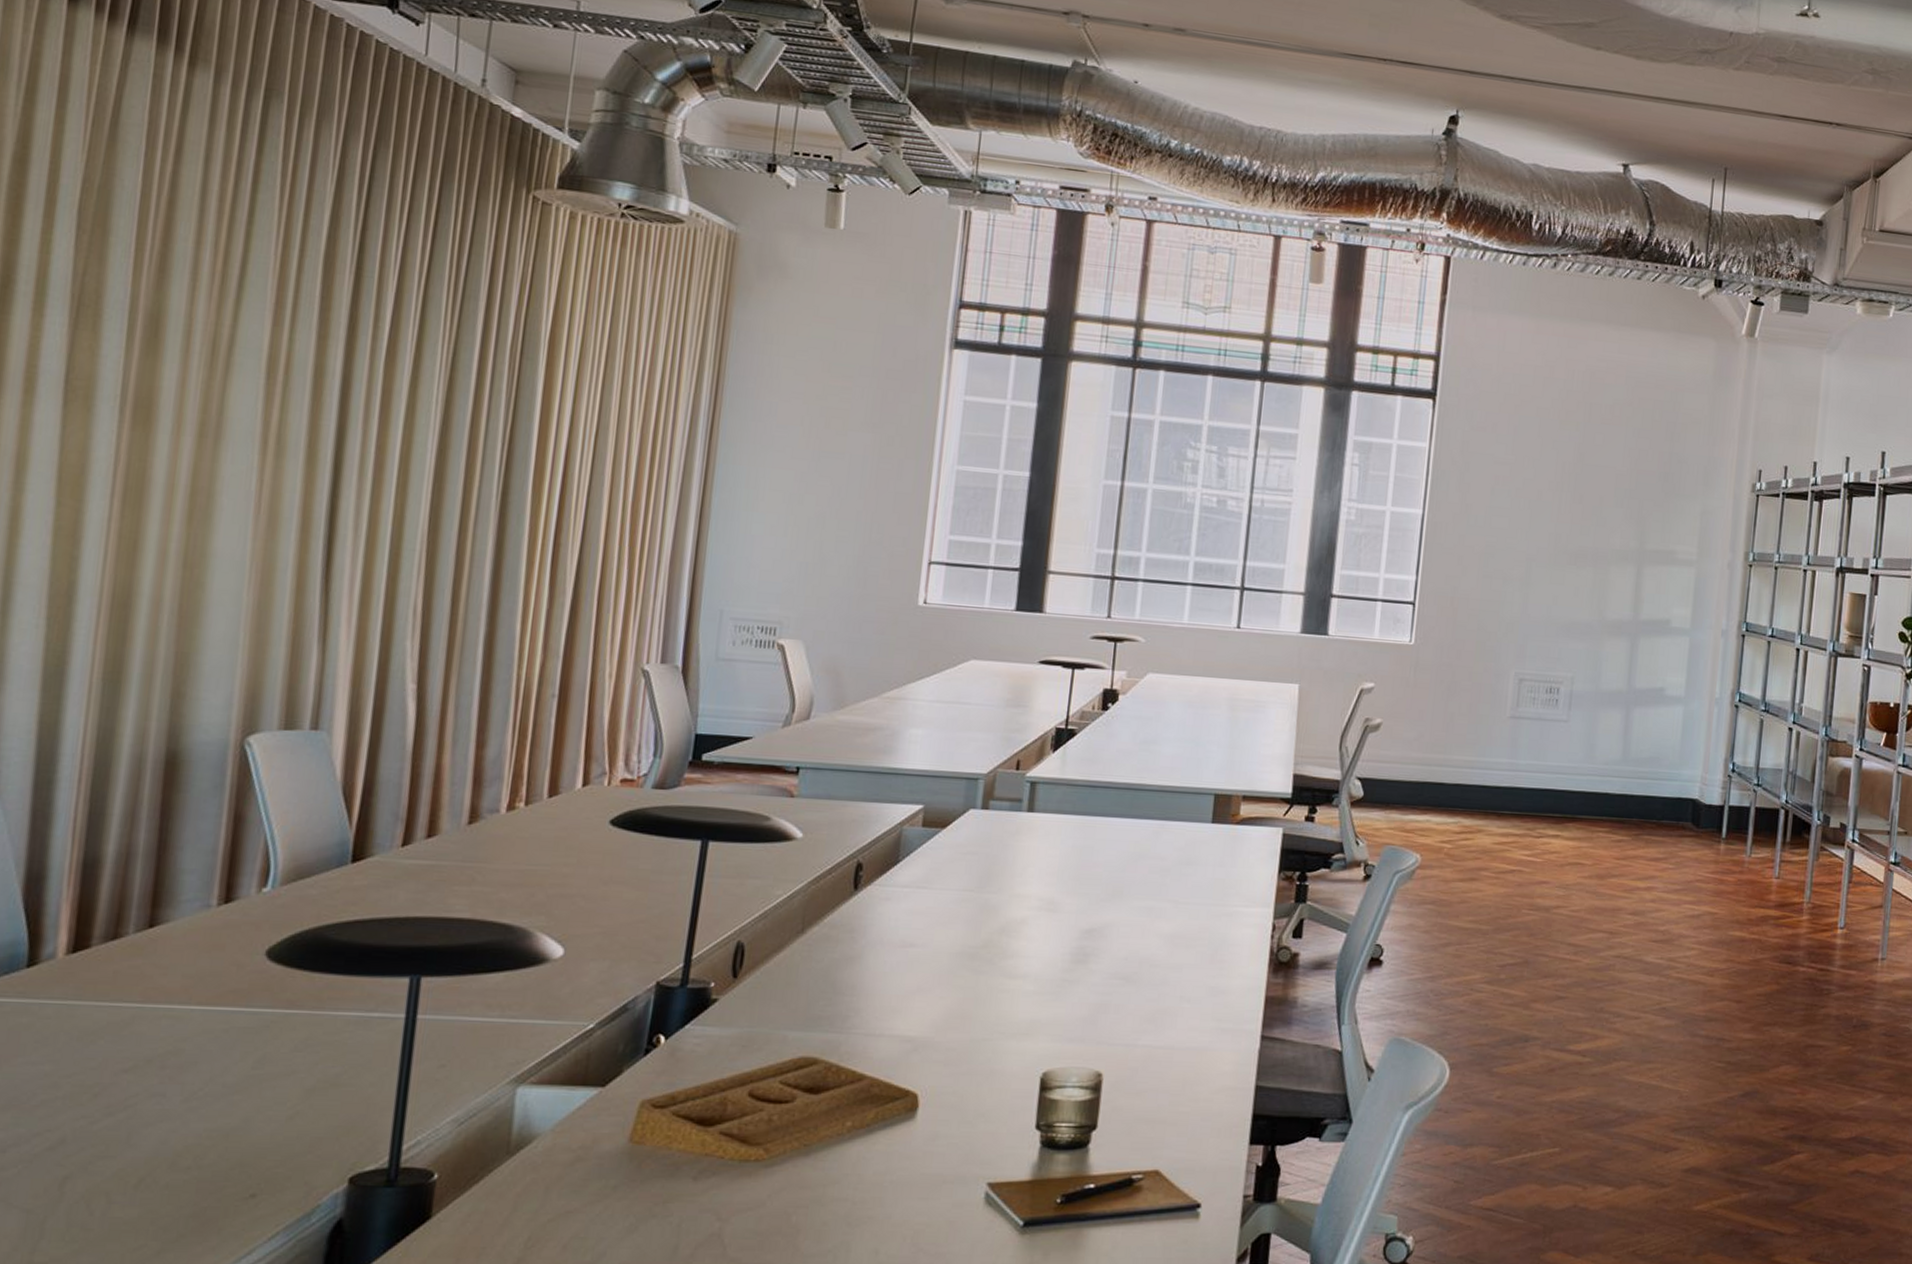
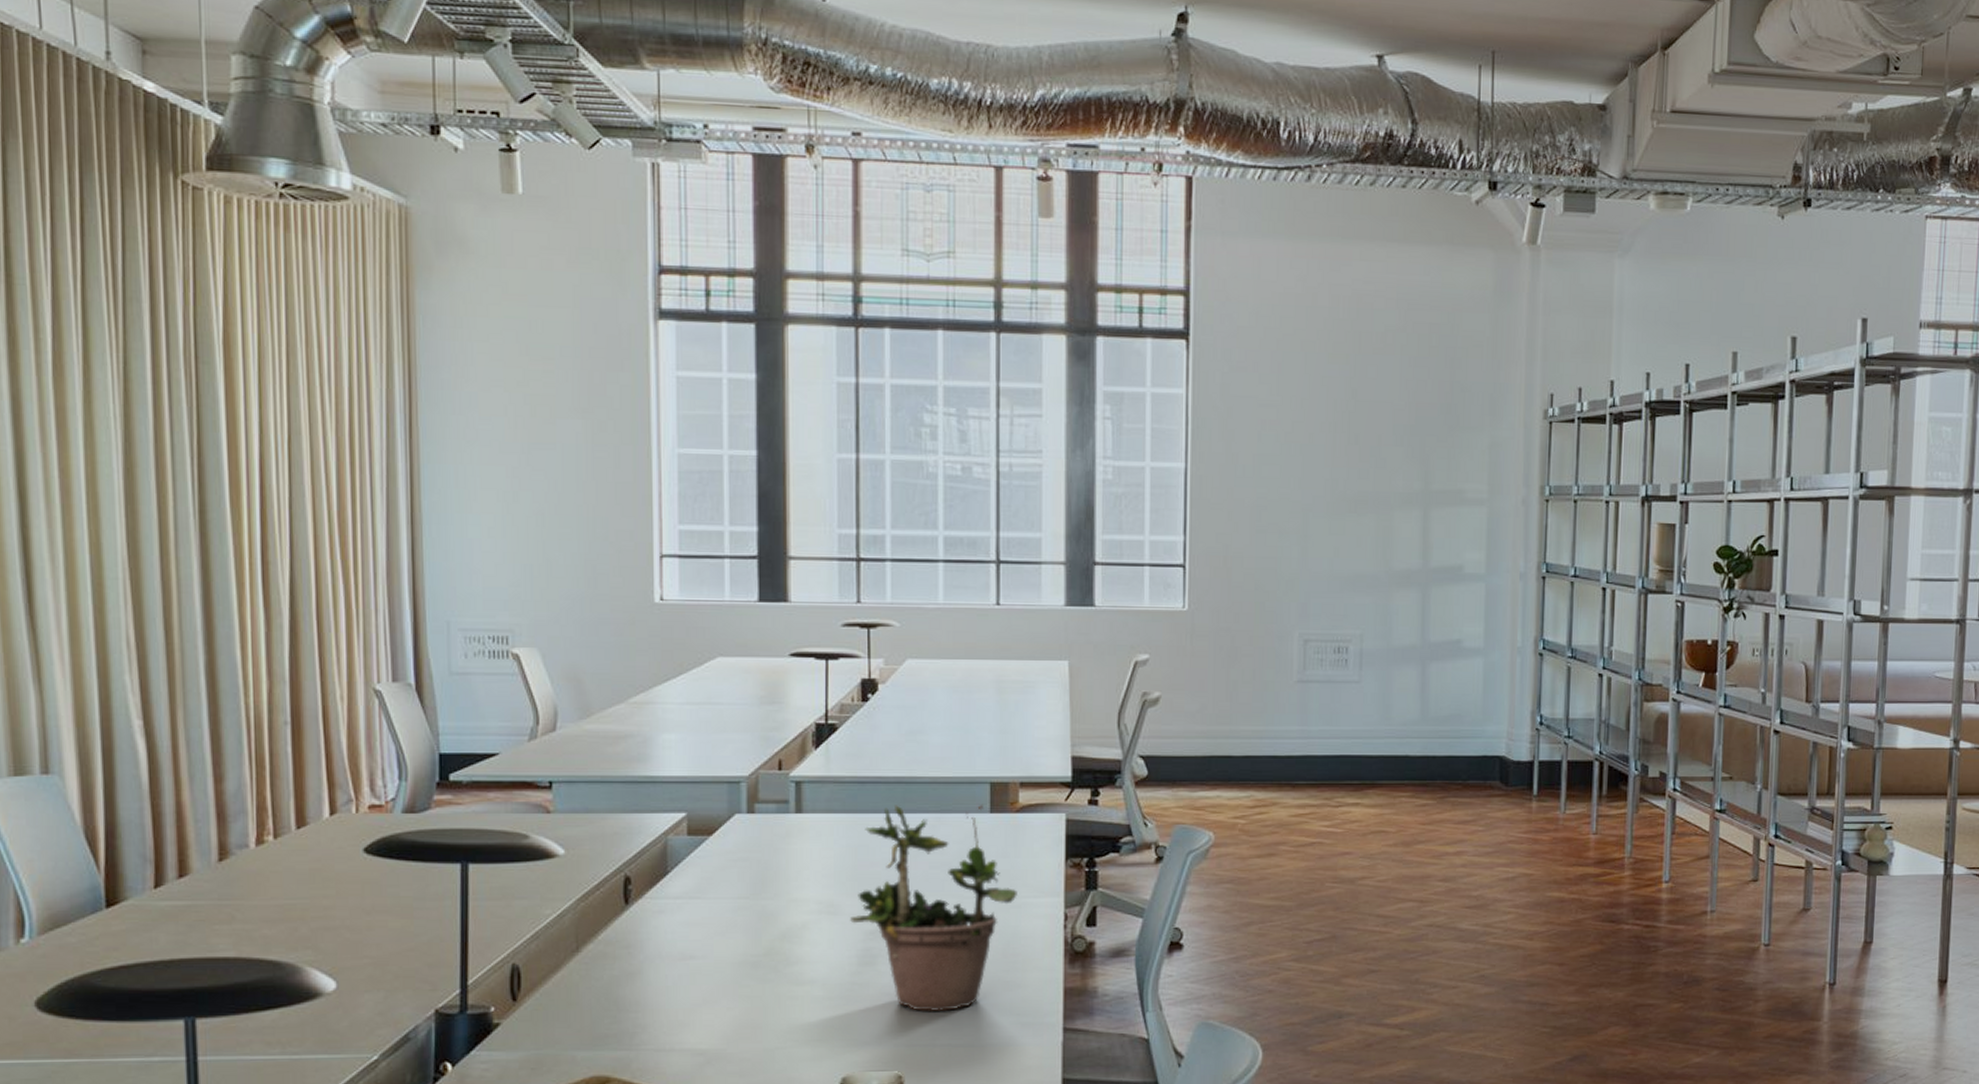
potted plant: none [1068,810,1230,1013] -> present [850,805,1017,1012]

